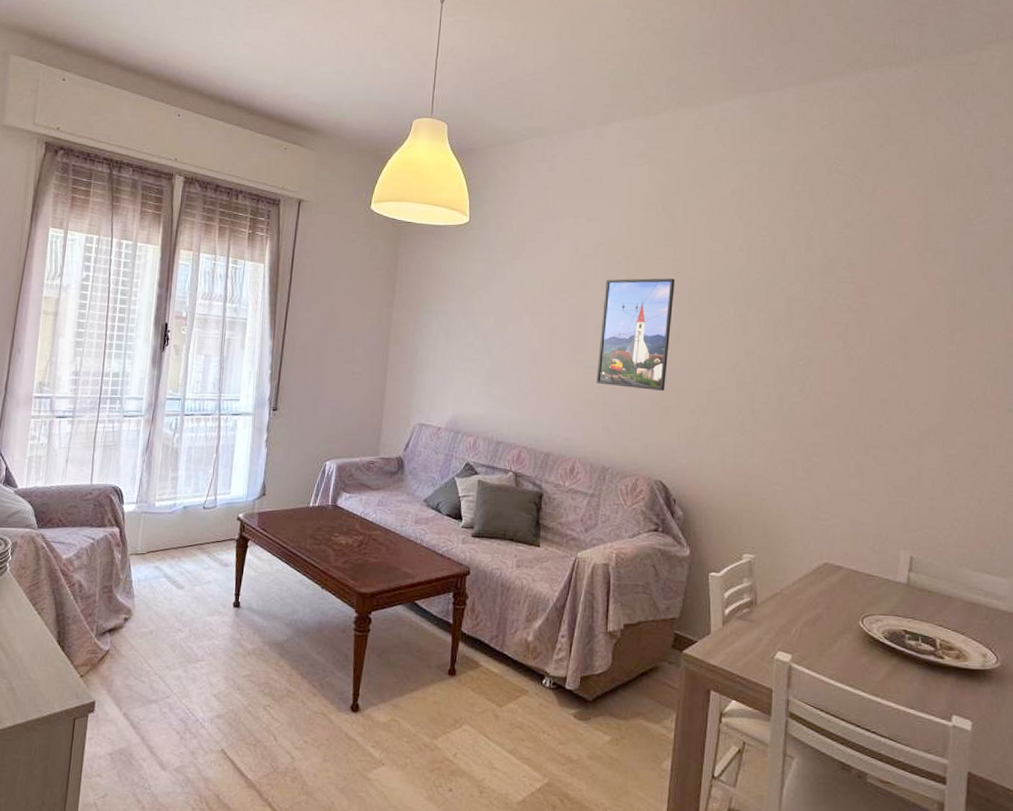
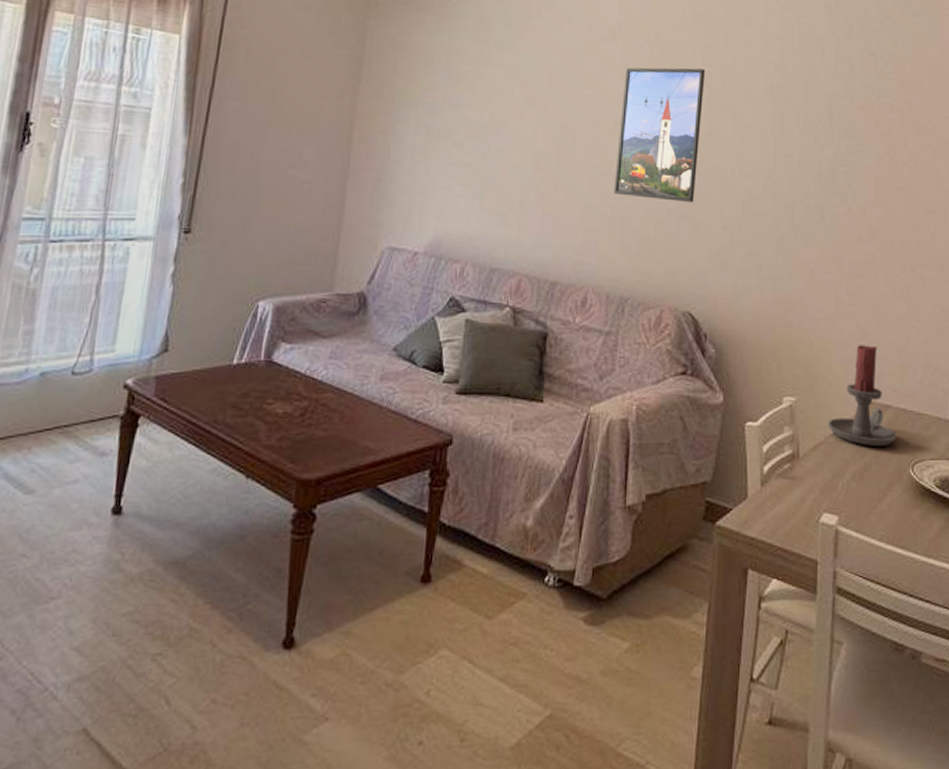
candle holder: none [783,514,848,600] -> present [827,345,897,446]

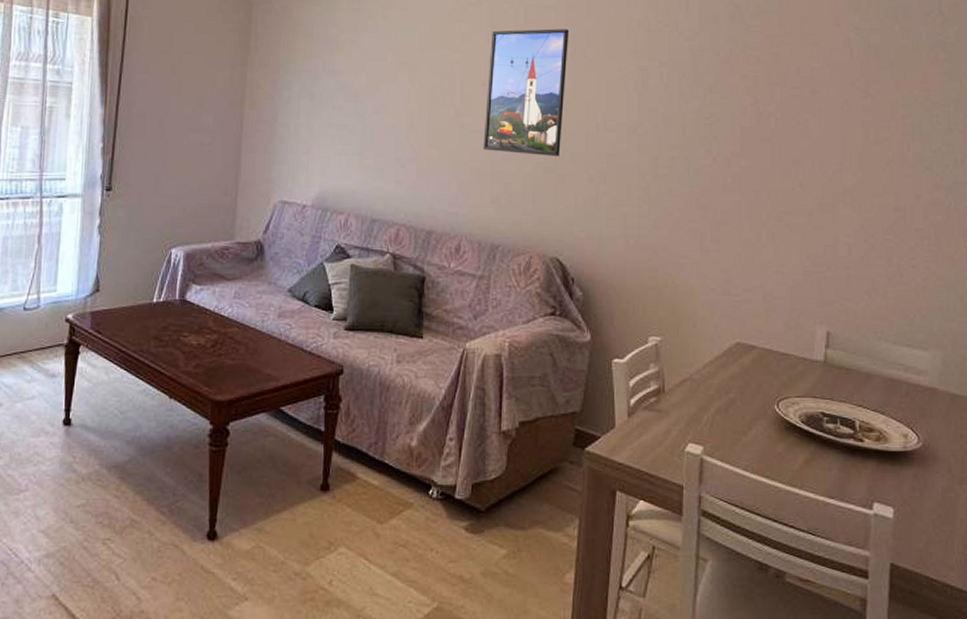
candle holder: present [827,345,897,446] -> none [692,289,762,383]

